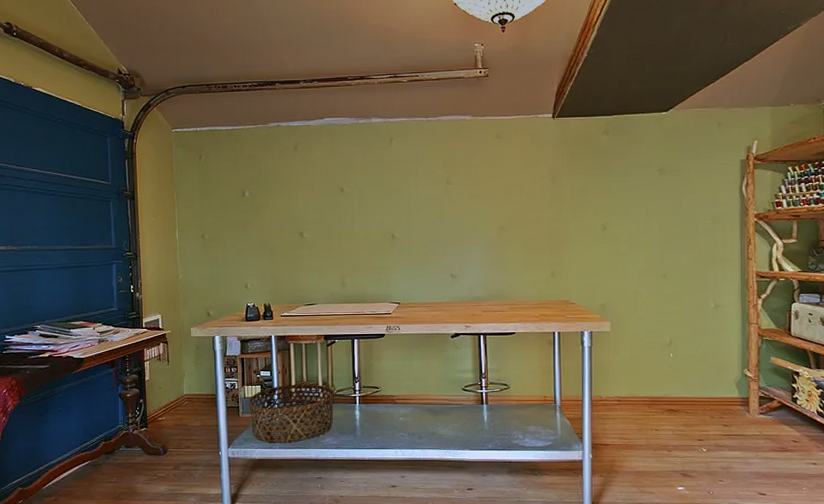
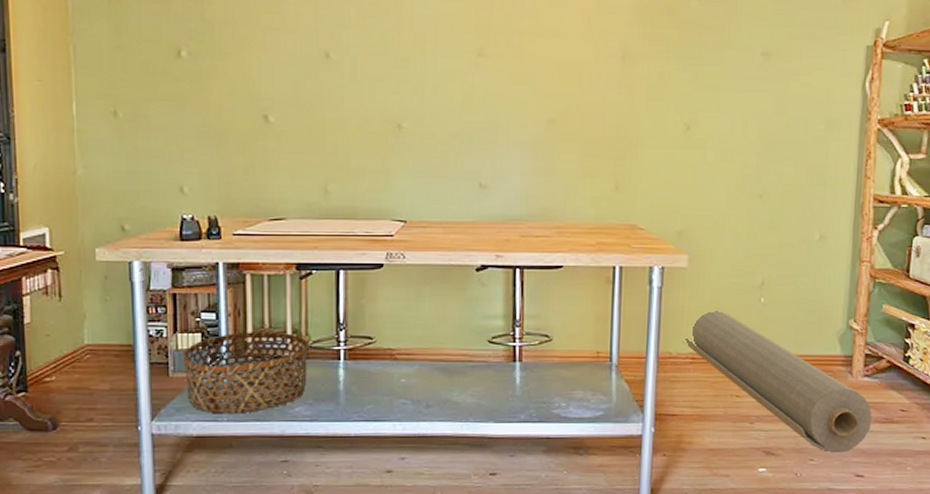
fabric roll: none [610,362,769,475] -> present [683,308,872,453]

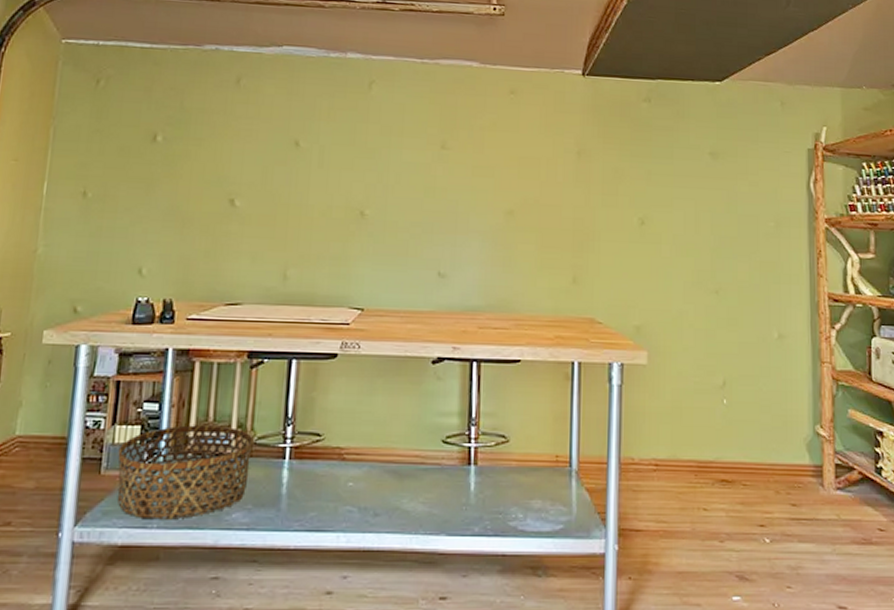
fabric roll: present [683,308,872,453] -> none [645,409,849,579]

